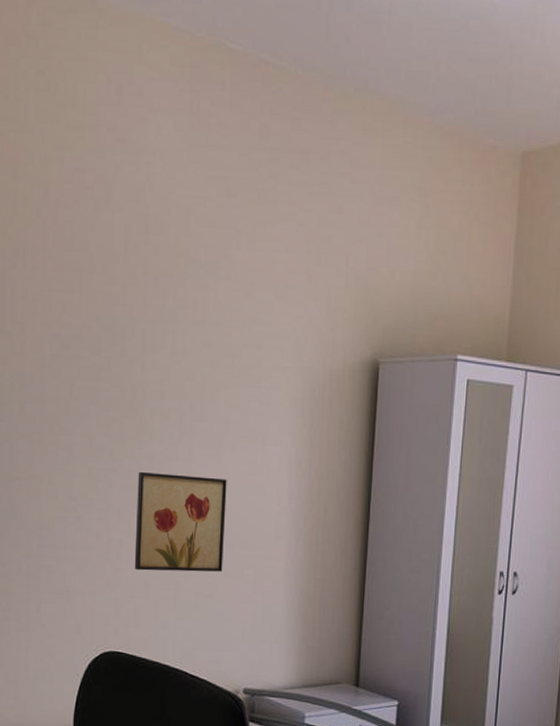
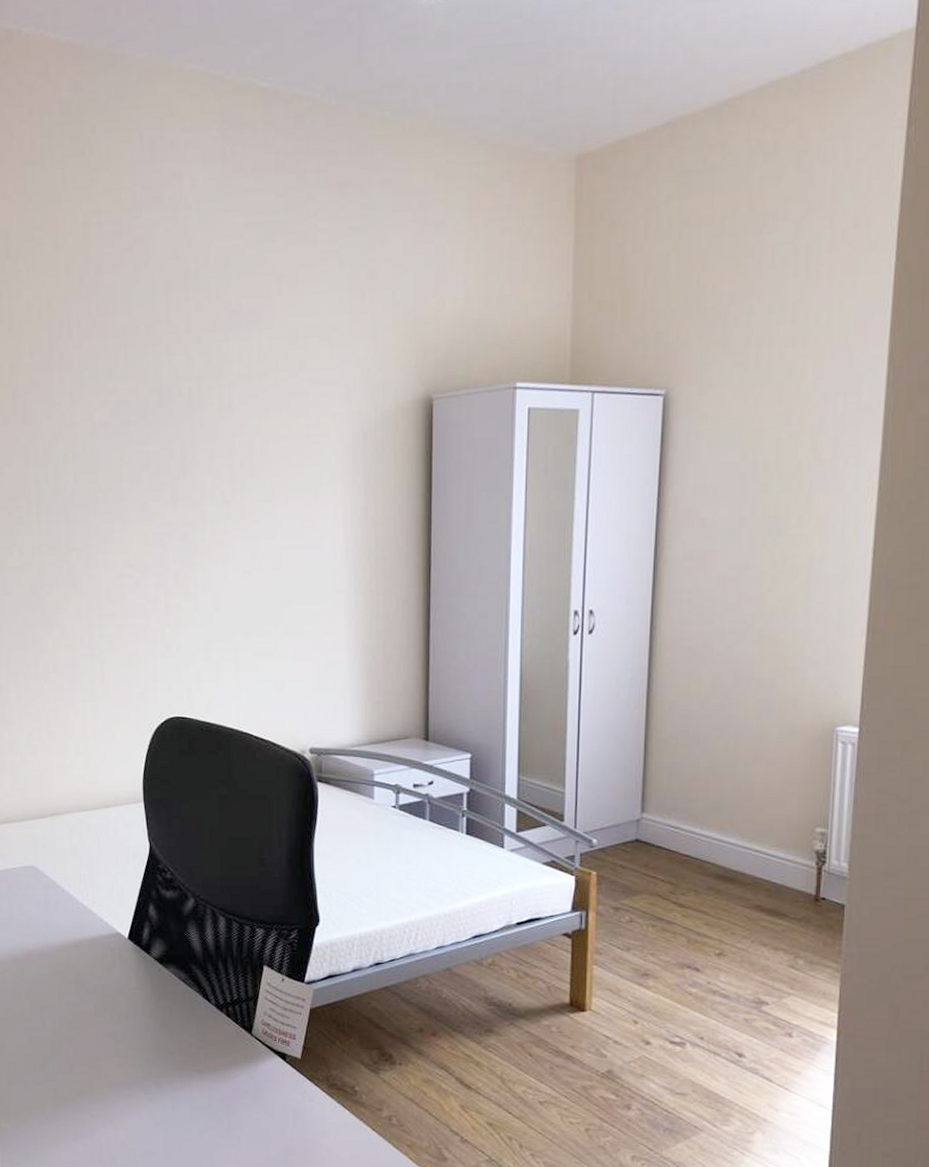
wall art: present [134,471,227,572] -> none [192,533,282,634]

